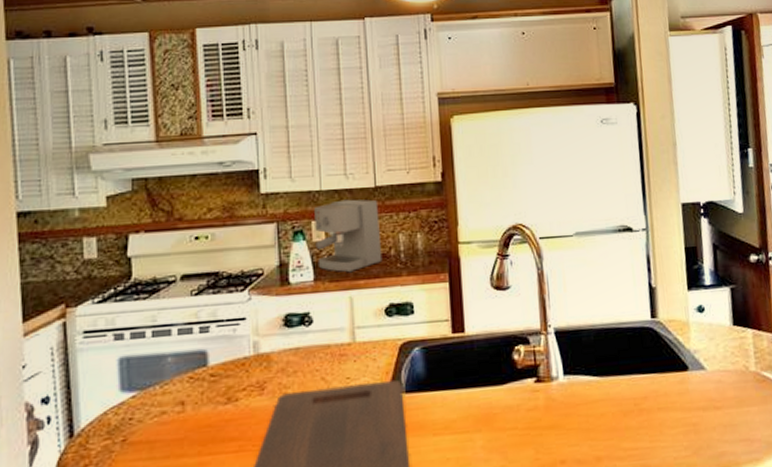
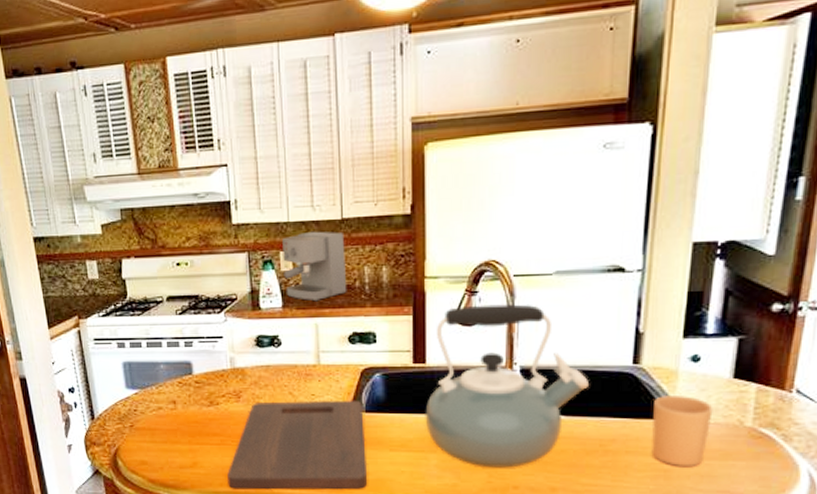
kettle: none [467,265,618,443] -> present [425,304,590,468]
mug: none [674,346,724,418] -> present [651,396,713,466]

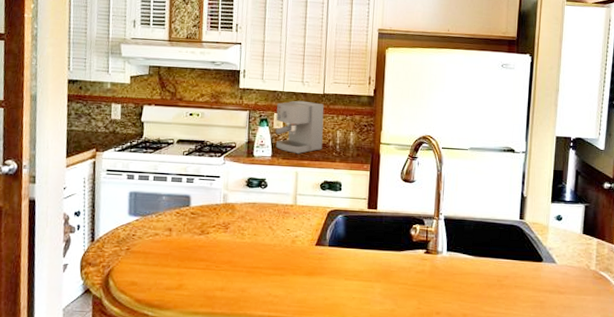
cutting board: present [227,400,368,490] -> none [207,233,327,313]
kettle: present [425,304,590,468] -> none [373,167,491,297]
mug: present [651,396,713,466] -> none [532,244,571,299]

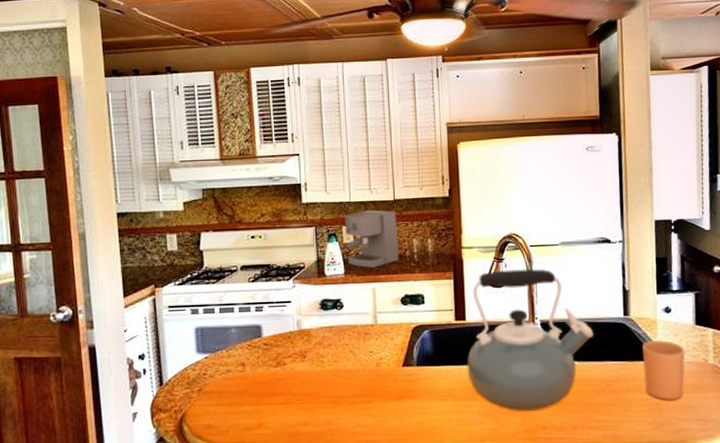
kettle: none [373,167,491,297] -> present [466,268,594,411]
mug: none [532,244,571,299] -> present [642,340,685,400]

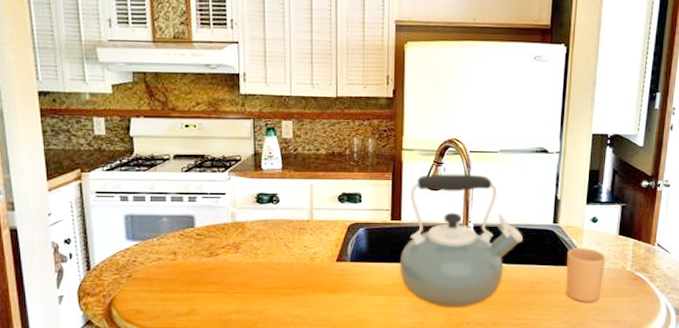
coffee maker: present [345,209,399,269] -> none [284,105,339,165]

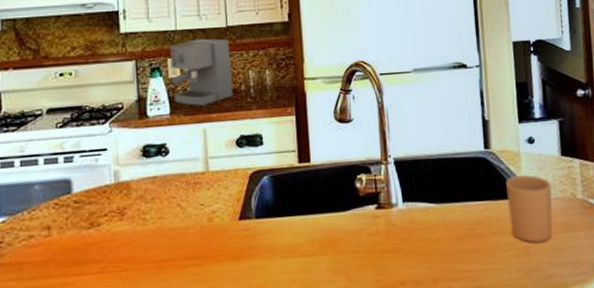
coffee maker: none [284,105,339,165] -> present [170,38,234,107]
kettle: present [399,174,524,307] -> none [312,99,454,265]

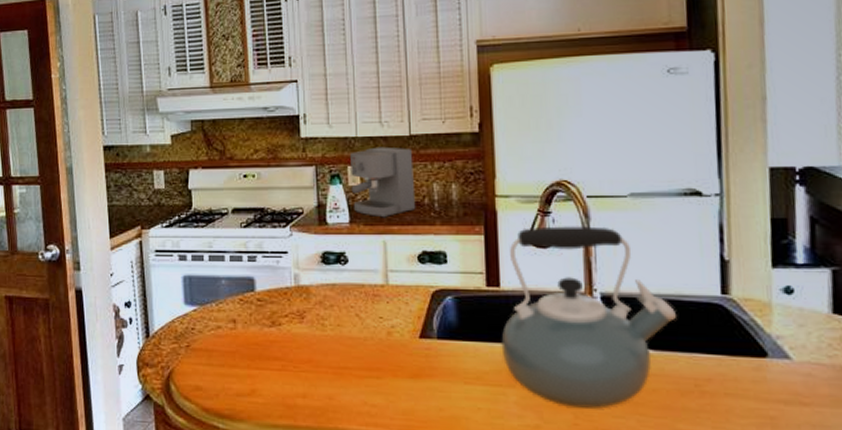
kettle: none [312,99,454,265] -> present [501,226,678,408]
mug: present [506,175,553,243] -> none [749,331,816,414]

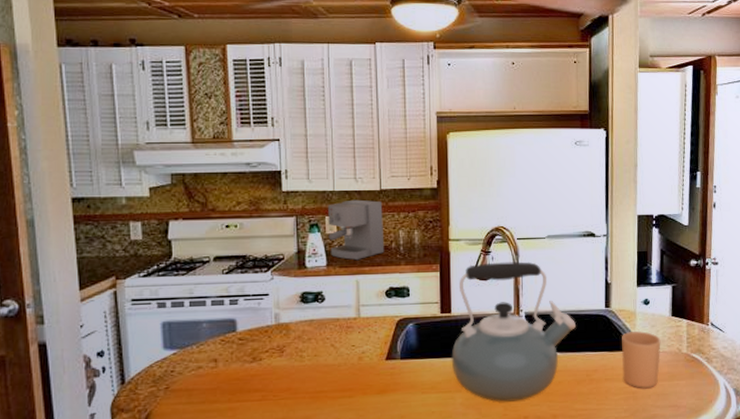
mug: none [749,331,816,414] -> present [621,331,661,388]

